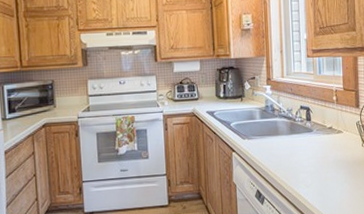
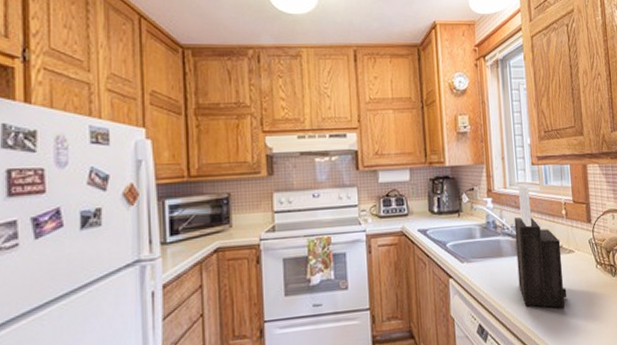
knife block: none [289,73,335,180] -> present [514,184,567,309]

